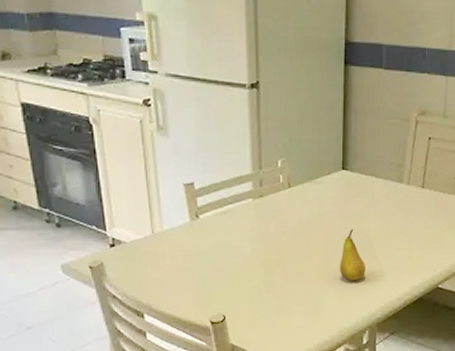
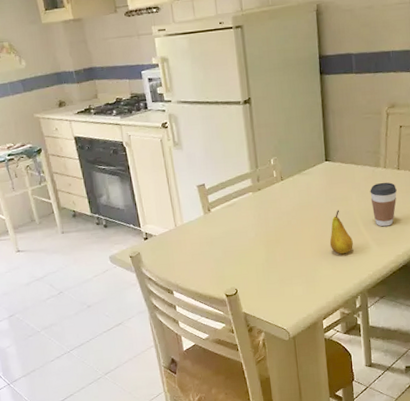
coffee cup: none [389,201,419,253] -> present [370,182,397,227]

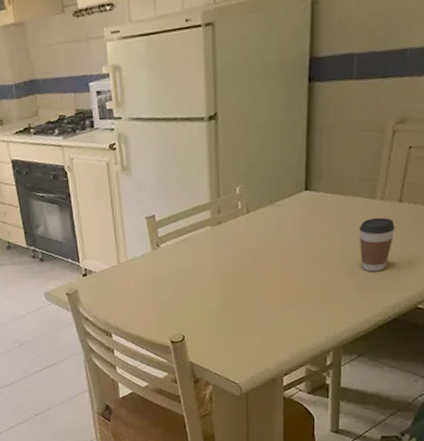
fruit: present [329,210,353,254] -> none [300,250,330,302]

